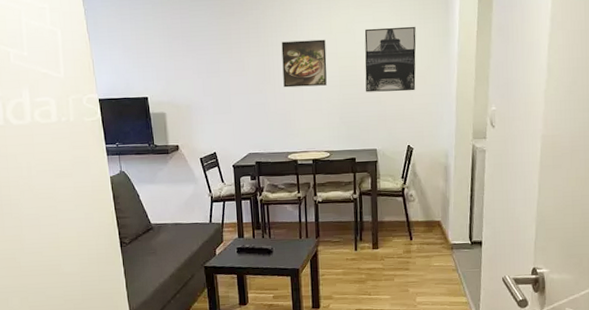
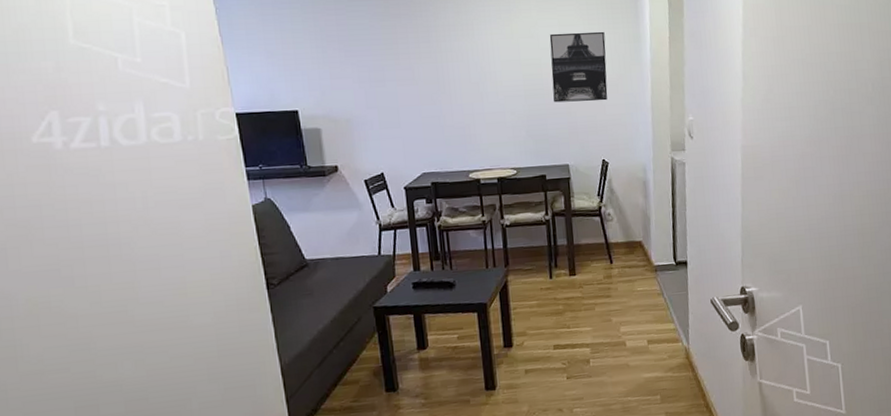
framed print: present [281,39,327,88] -> none [456,45,510,98]

